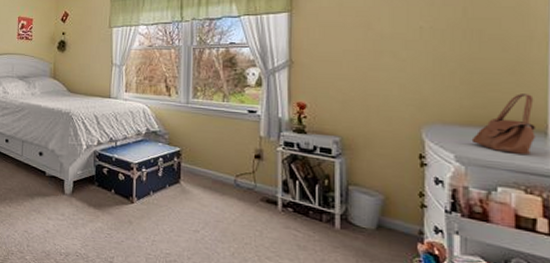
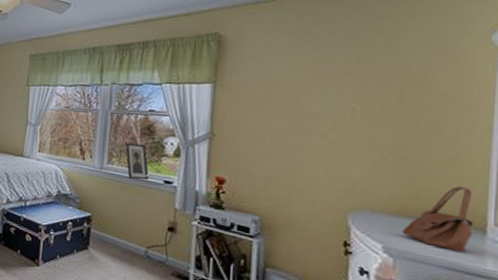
picture frame: none [210,76,234,112] -> present [126,142,149,181]

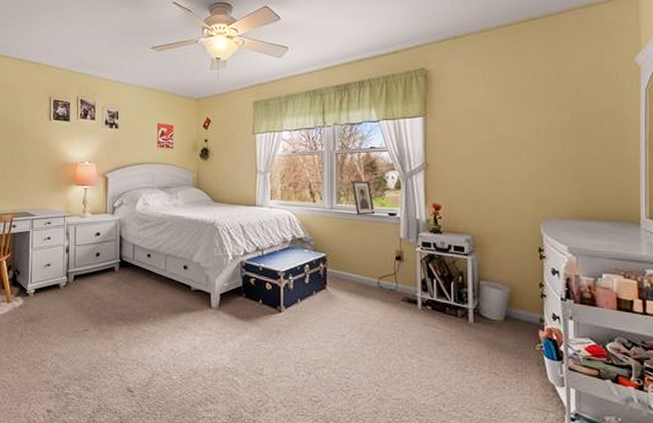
handbag: present [401,186,473,252] -> none [581,189,631,244]

